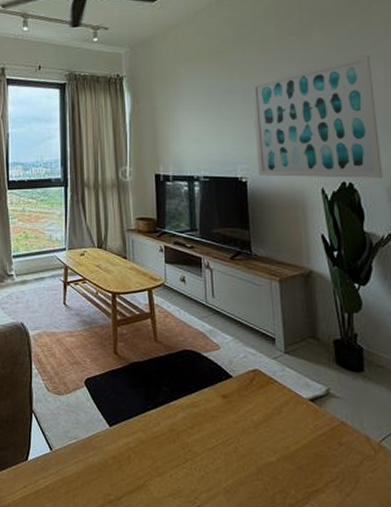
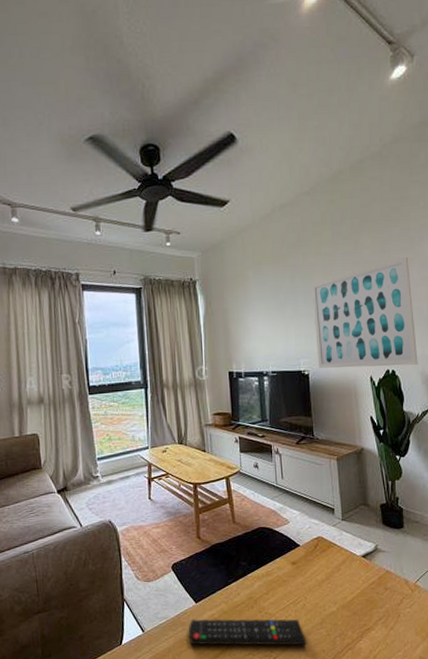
remote control: none [100,445,239,497] -> present [188,619,307,646]

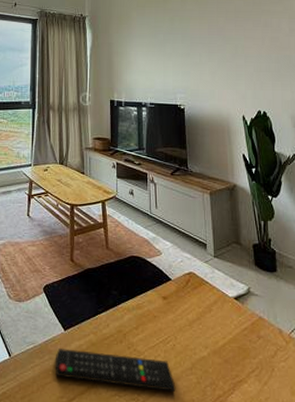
wall art: present [311,257,418,368] -> none [189,10,288,108]

